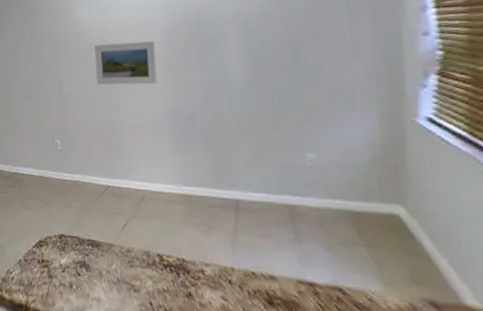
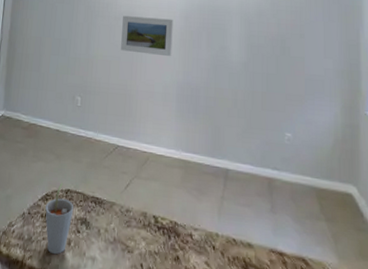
cup: none [41,228,71,298] -> present [45,182,74,255]

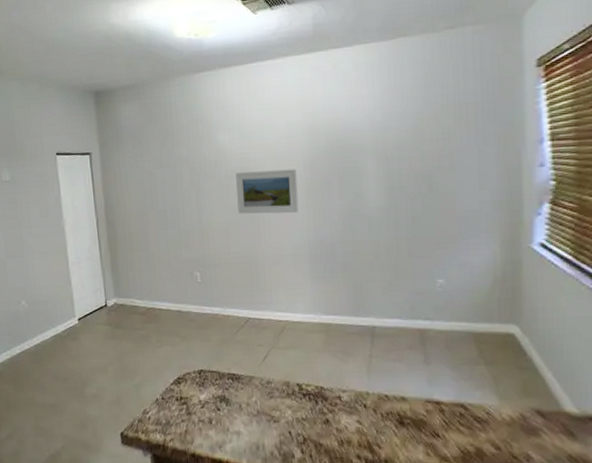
cup: present [45,182,74,255] -> none [179,363,210,434]

